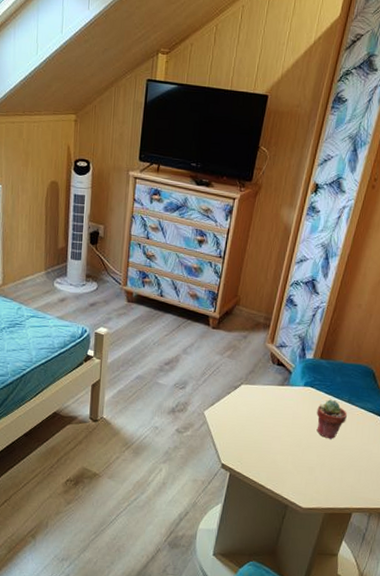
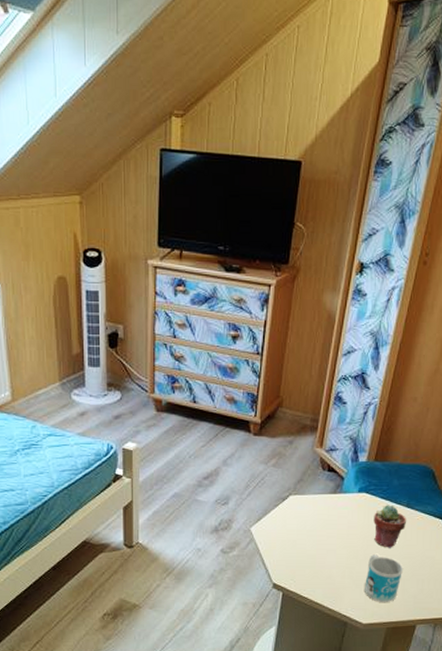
mug: none [305,443,342,490] -> present [364,553,403,603]

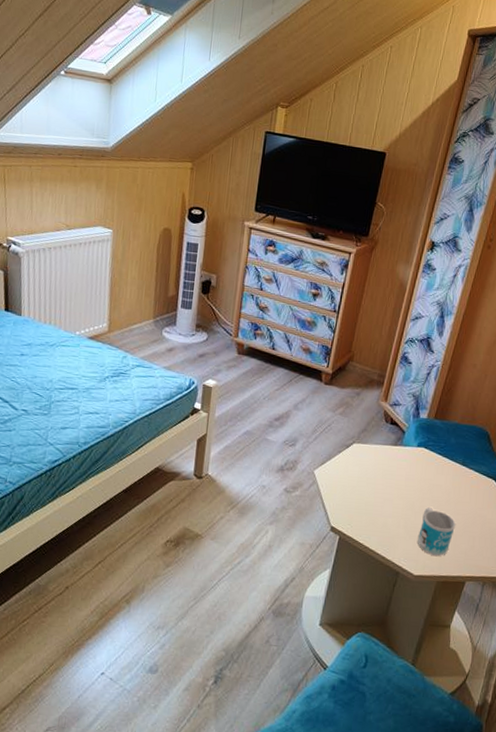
potted succulent: present [373,505,407,548] -> none [430,461,462,503]

